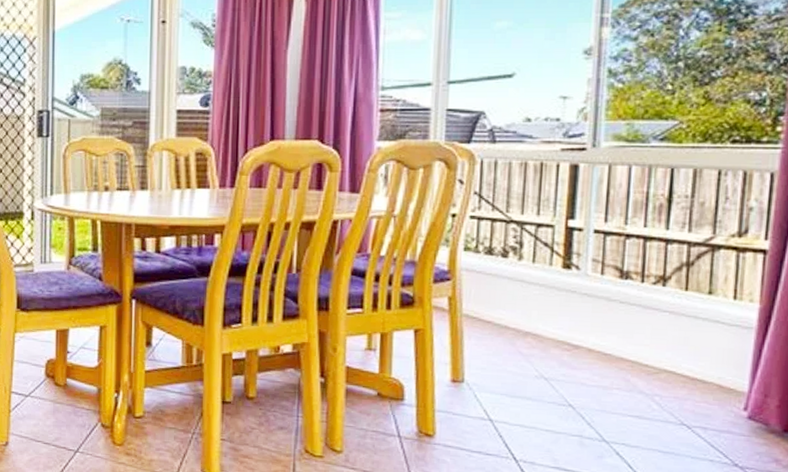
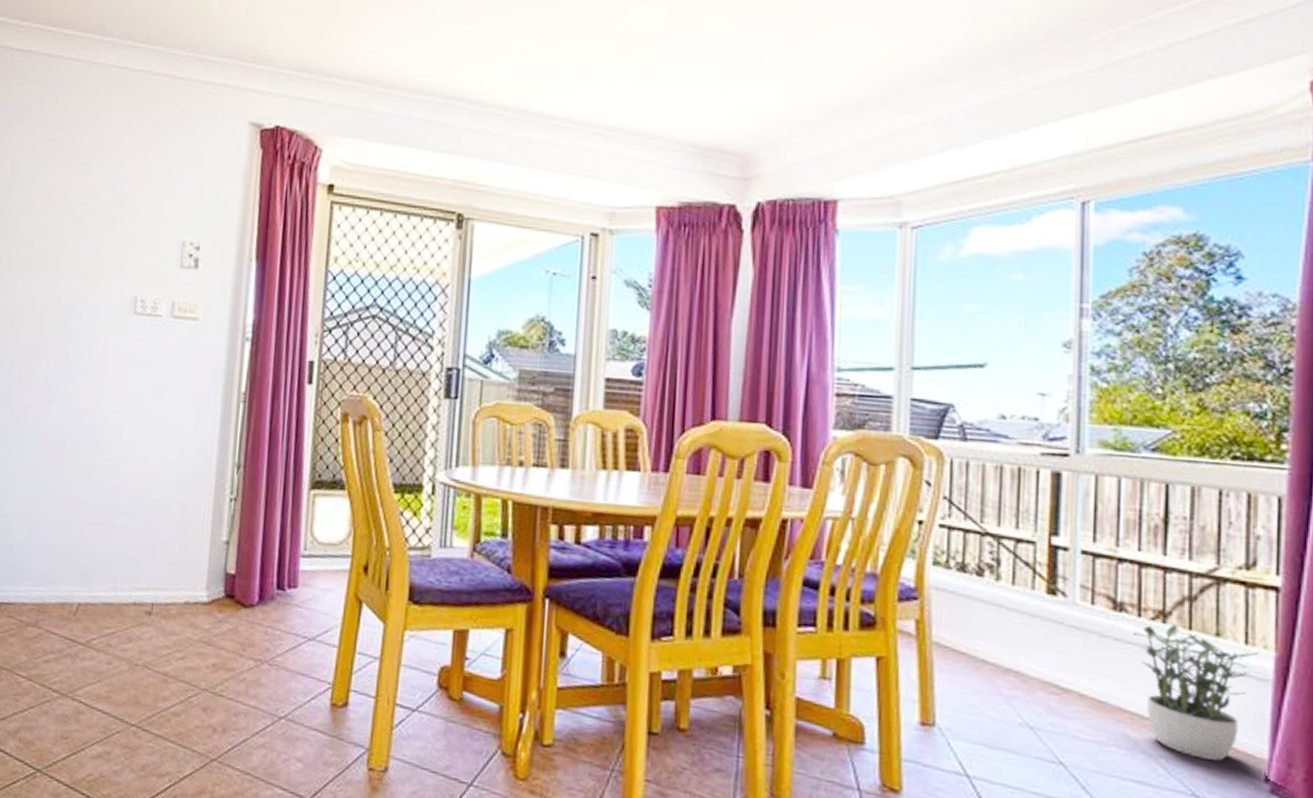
potted plant: none [636,287,745,396] -> present [1133,625,1258,761]

